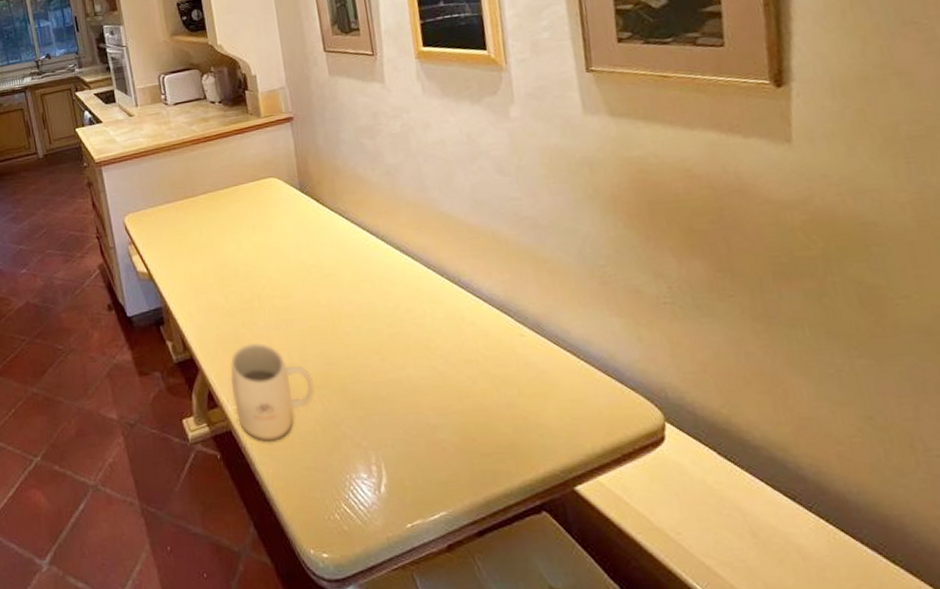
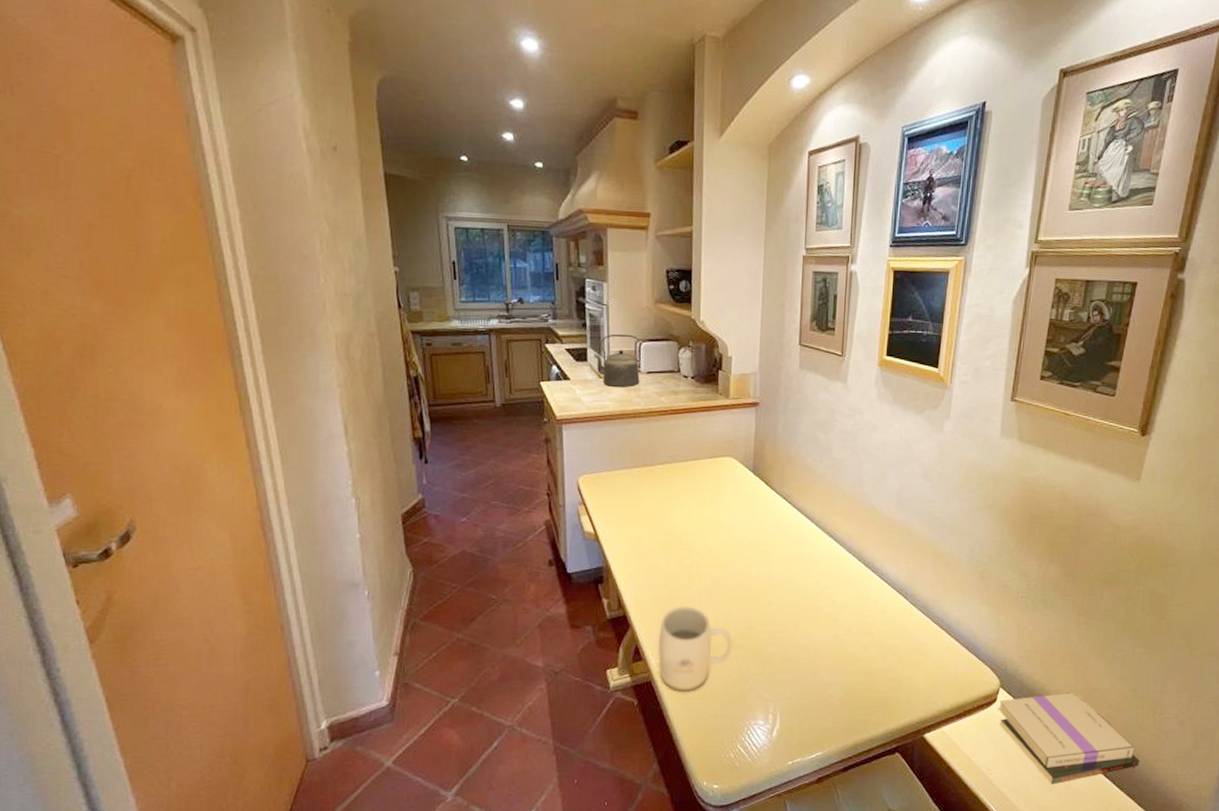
kettle: none [121,70,169,124] -> present [594,333,641,387]
books: none [670,424,913,555] -> present [998,692,1140,785]

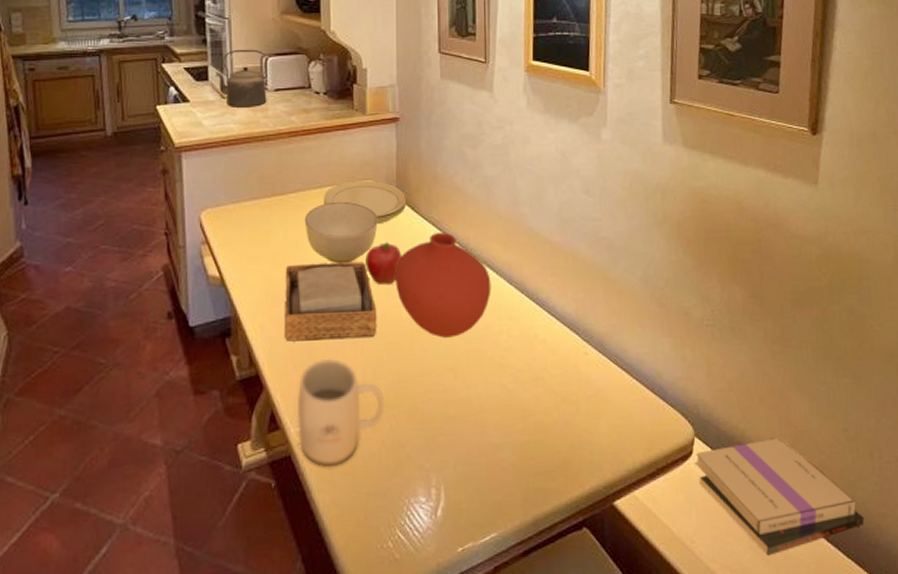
napkin holder: none [649,526,731,591] -> present [285,261,377,342]
bowl: none [669,475,735,528] -> present [304,202,378,264]
plate: none [688,456,762,496] -> present [324,180,407,225]
fruit: none [722,511,755,548] -> present [365,242,402,286]
vase: none [747,505,833,594] -> present [395,232,491,338]

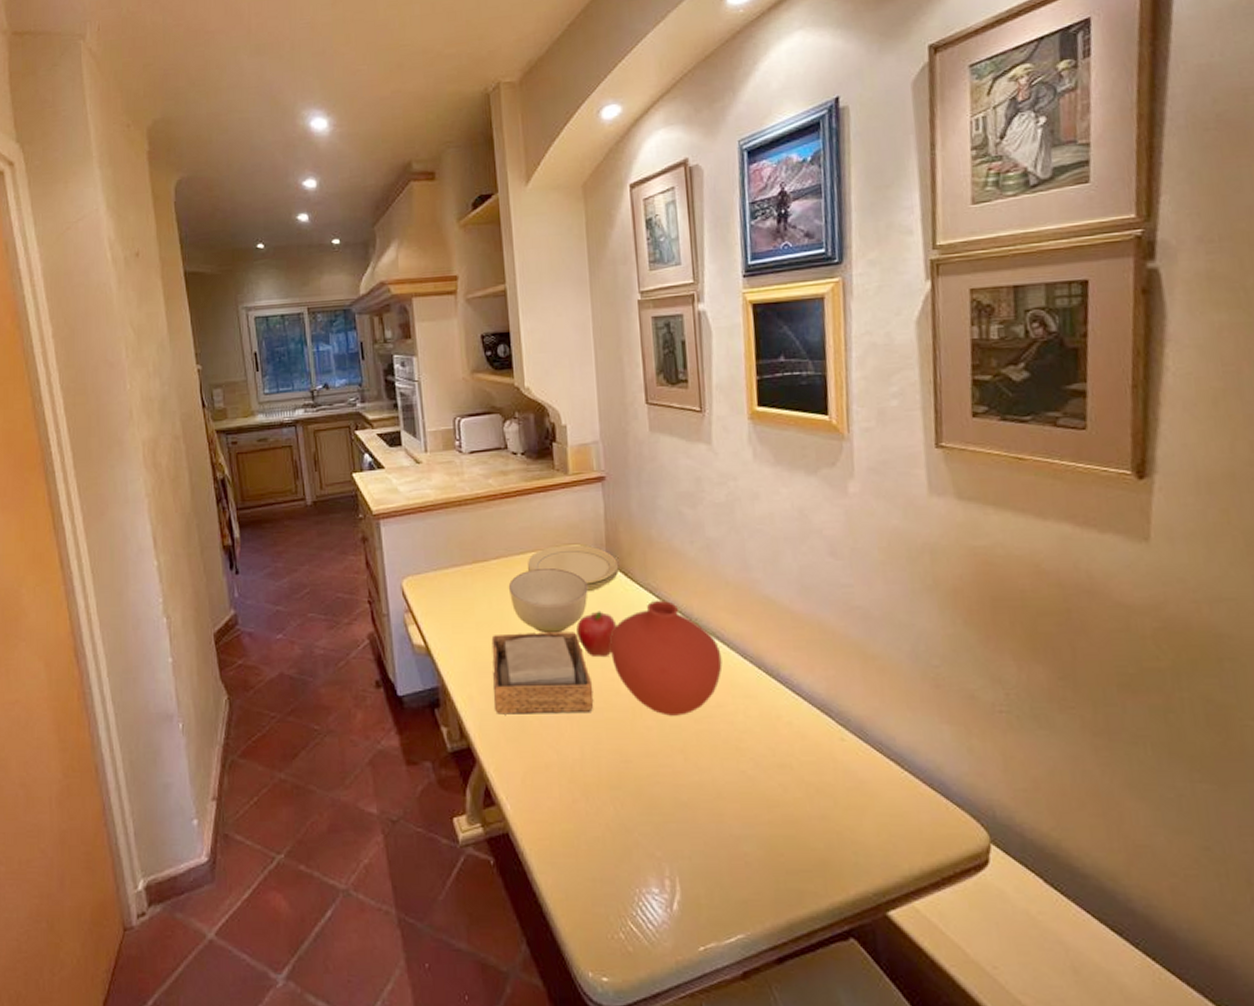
kettle: present [215,49,267,107] -> none [408,411,462,472]
mug: present [296,358,384,467] -> none [511,733,606,849]
books: present [696,437,864,556] -> none [994,851,1243,995]

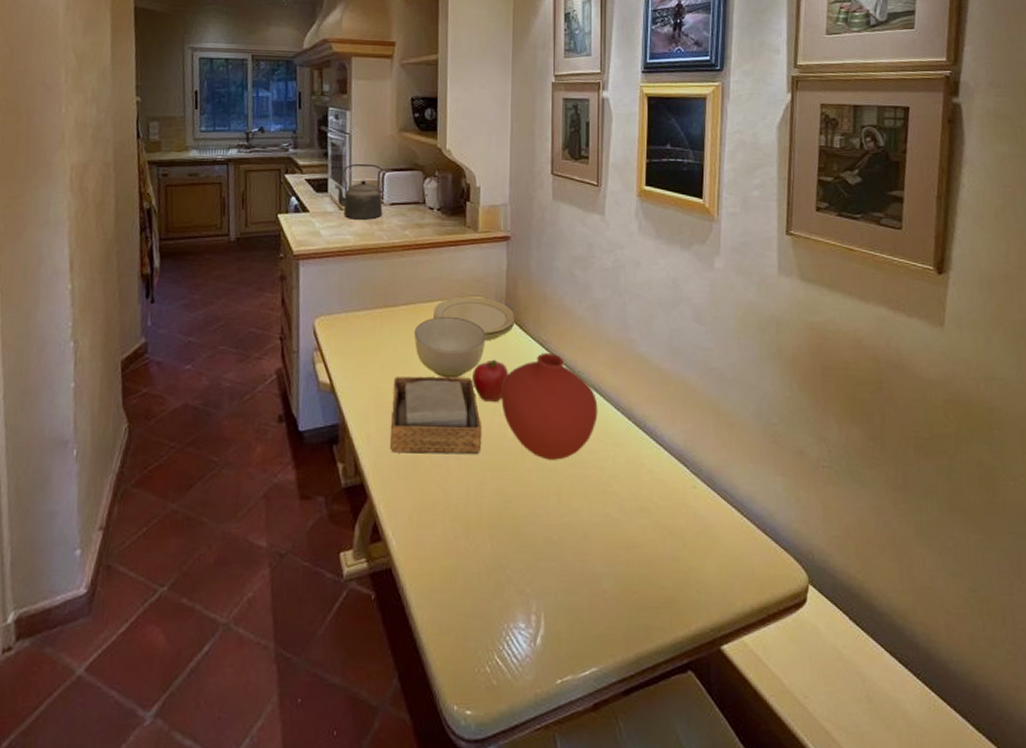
kettle: none [408,411,462,472] -> present [334,163,385,220]

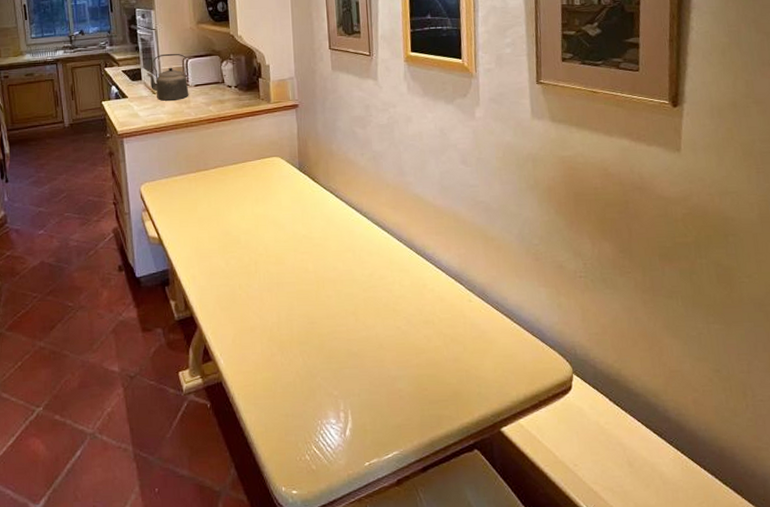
napkin holder: present [390,376,482,454] -> none [210,224,288,290]
bowl: present [414,317,486,378] -> none [223,175,285,226]
plate: present [434,296,516,341] -> none [239,157,308,193]
fruit: present [472,359,509,403] -> none [275,207,306,244]
vase: present [501,352,598,460] -> none [301,198,384,287]

